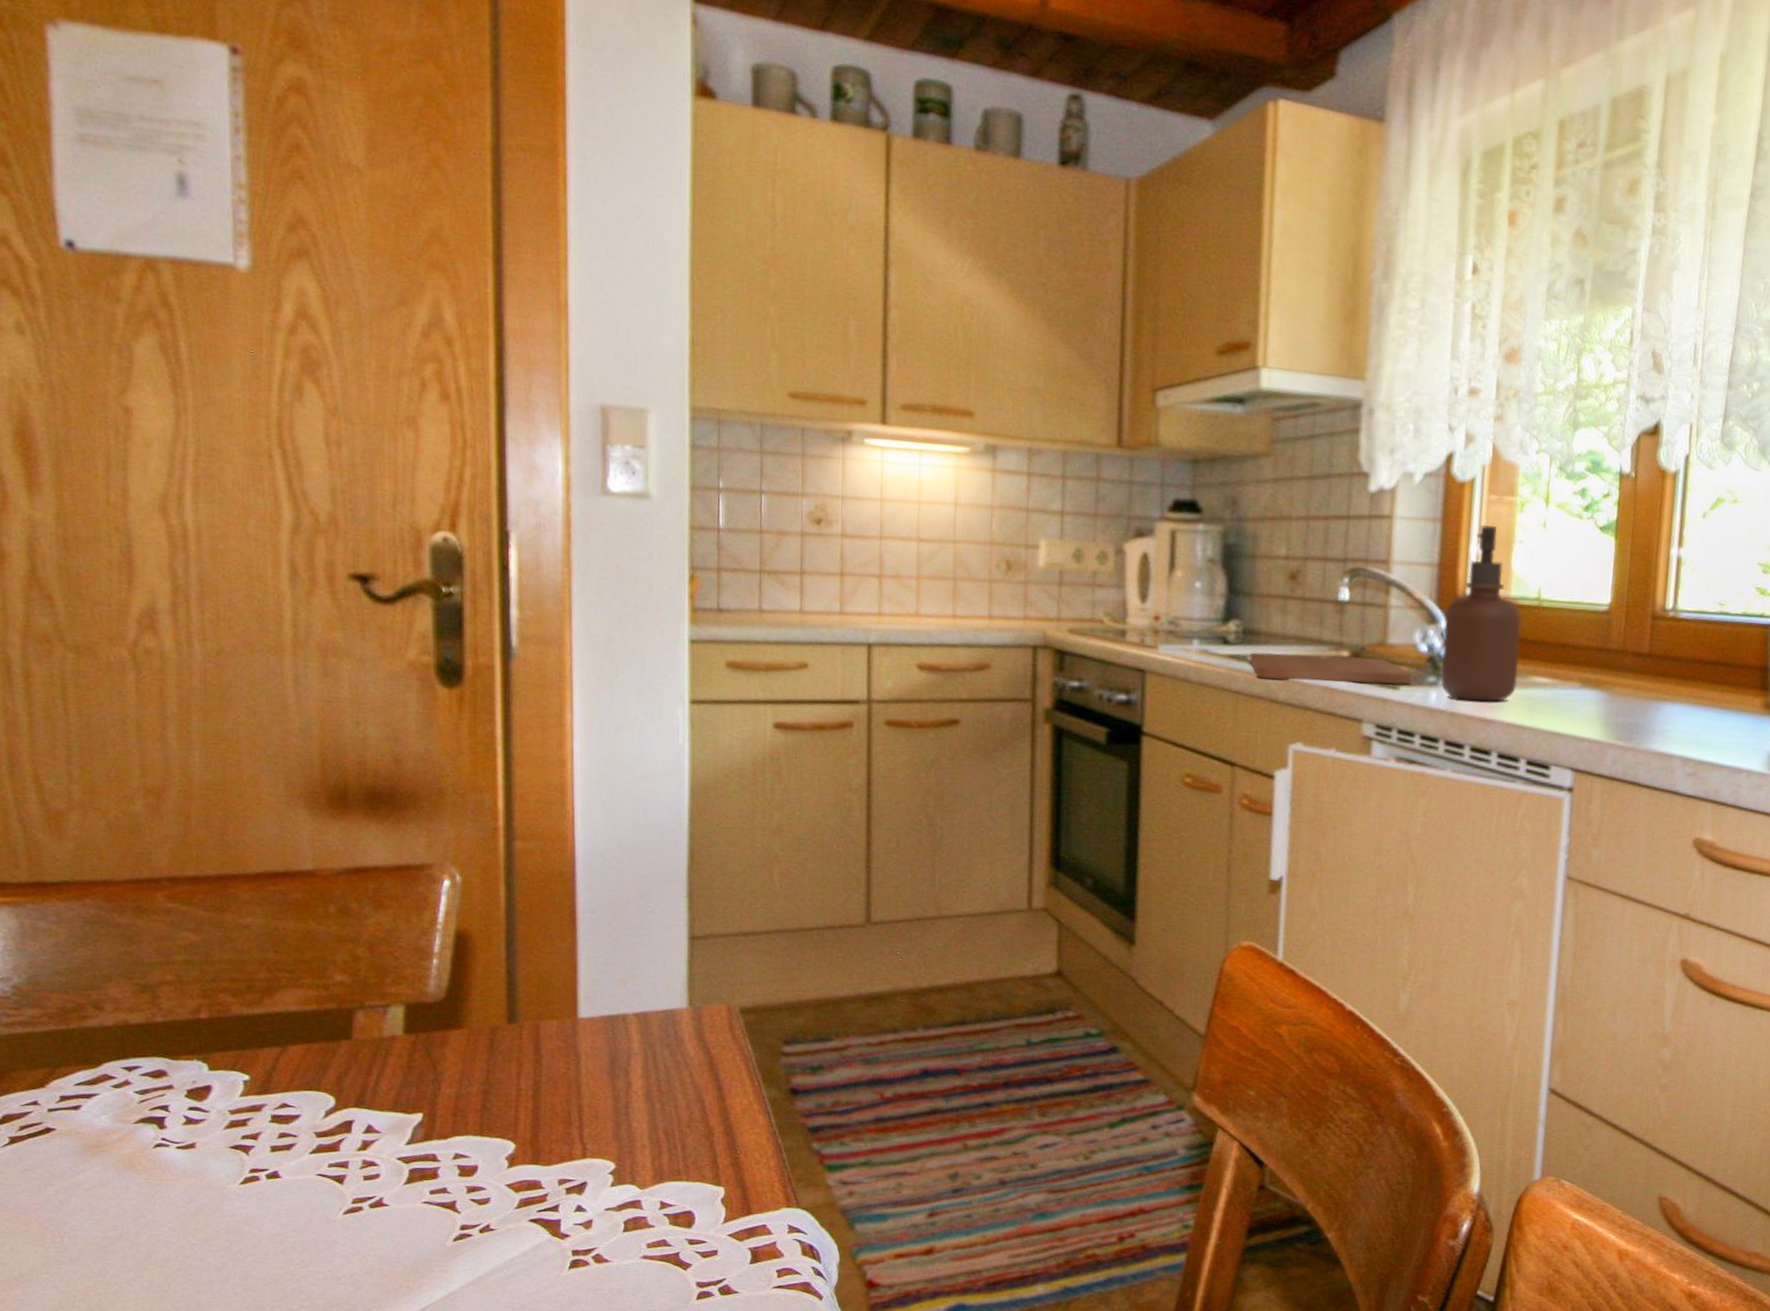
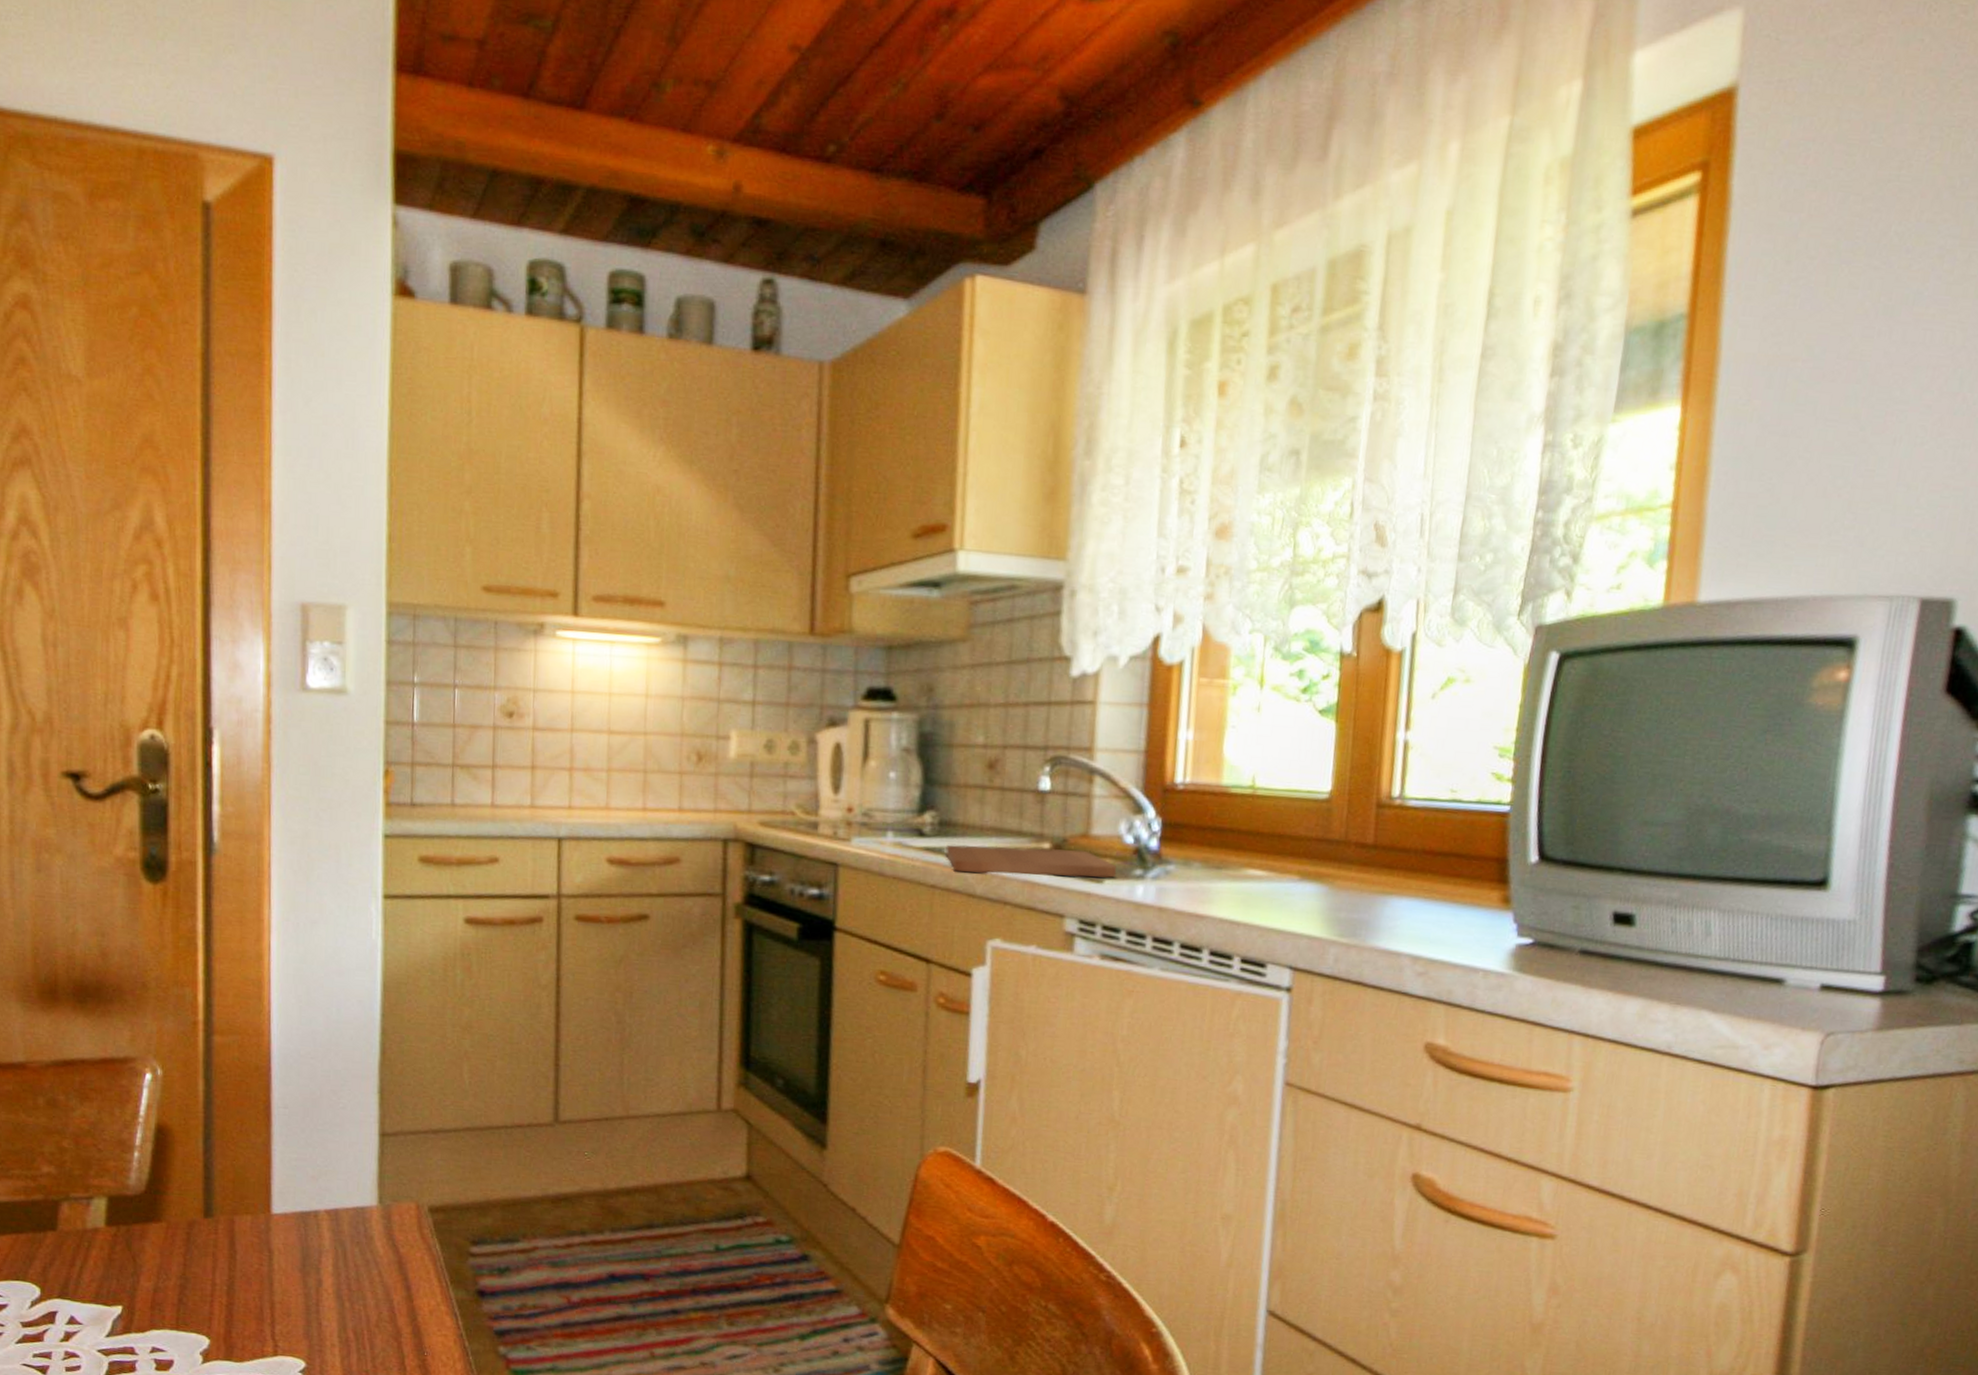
soap dispenser: present [1440,524,1522,702] -> none [1147,709,1235,896]

